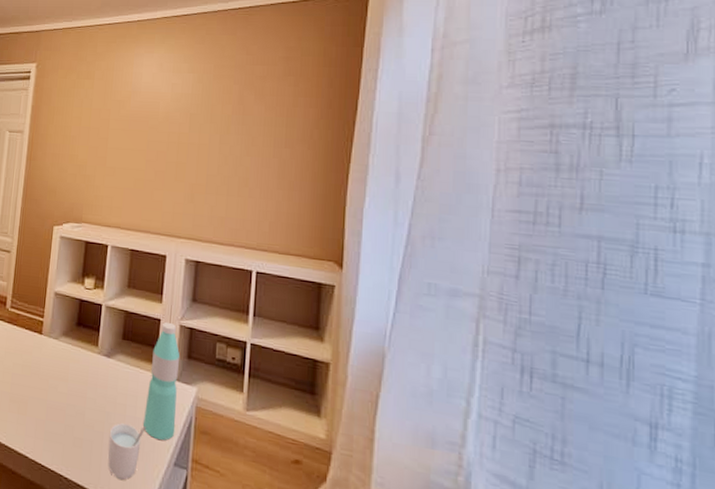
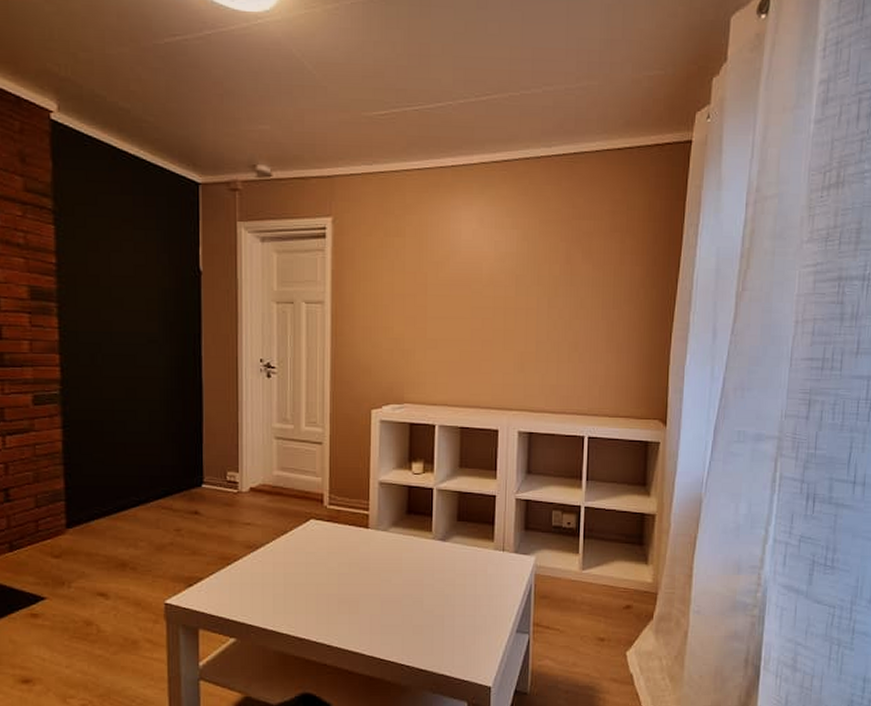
cup: present [108,423,146,481] -> none [449,602,487,657]
water bottle: present [142,322,181,441] -> none [483,497,518,612]

